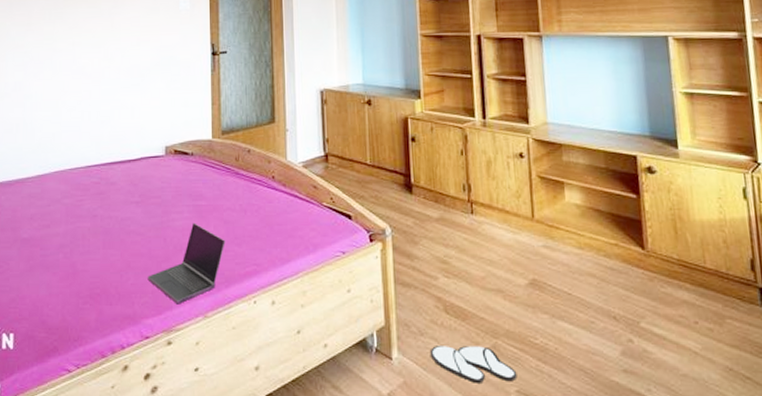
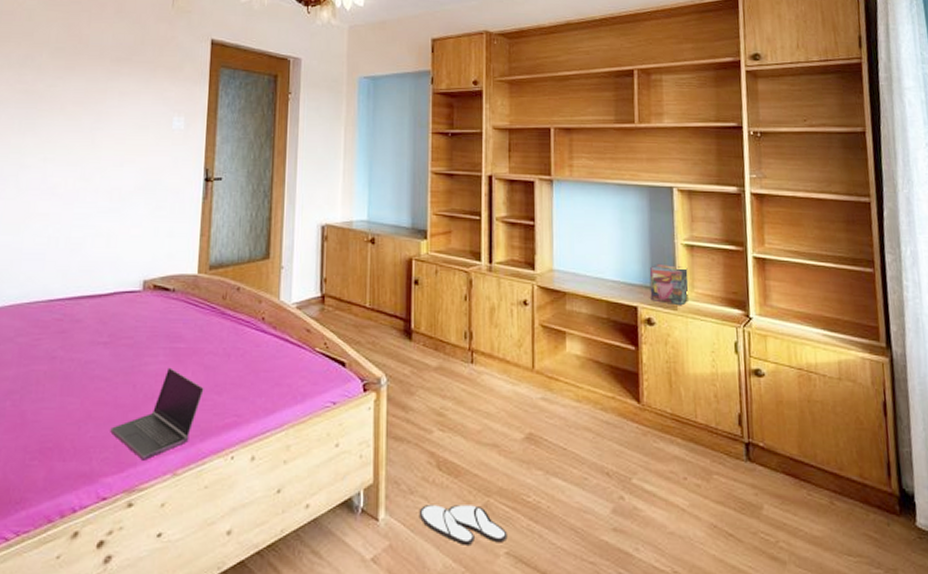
decorative box: none [647,112,692,154] -> present [649,263,690,306]

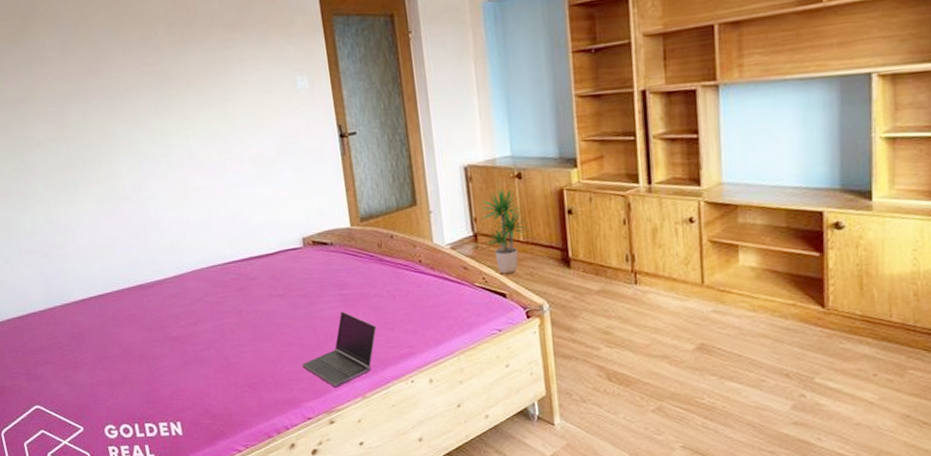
potted plant: none [329,249,378,341] -> present [479,186,531,274]
slippers: present [420,505,508,545] -> none [594,409,683,442]
decorative box: present [649,263,690,306] -> none [838,162,888,206]

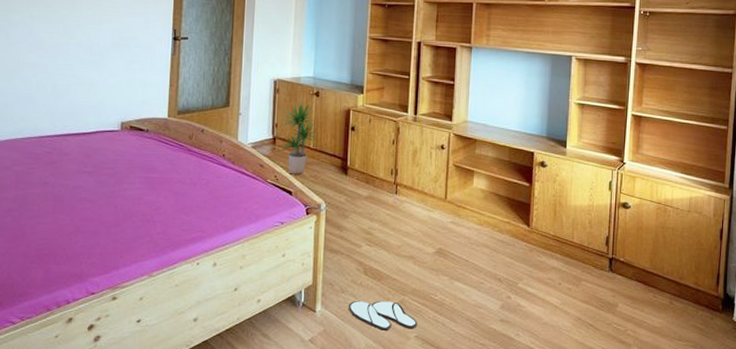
laptop computer: present [302,311,377,388] -> none [96,193,174,265]
slippers: none [594,409,683,442] -> present [349,301,418,331]

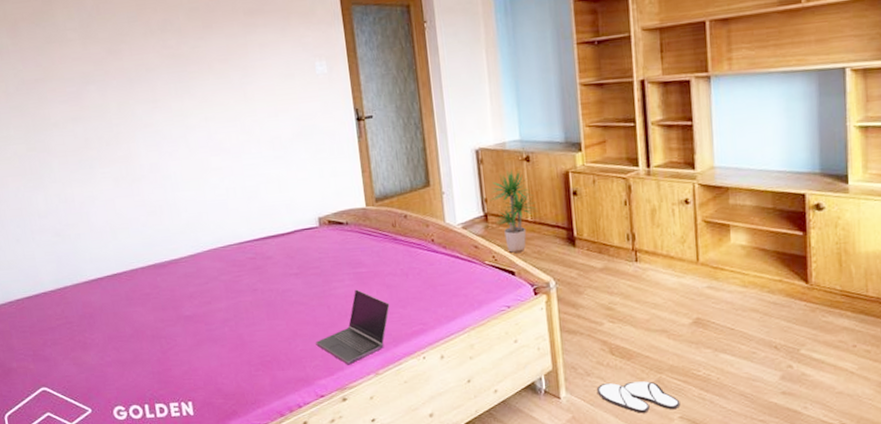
laptop computer: none [96,193,174,265] -> present [316,289,390,365]

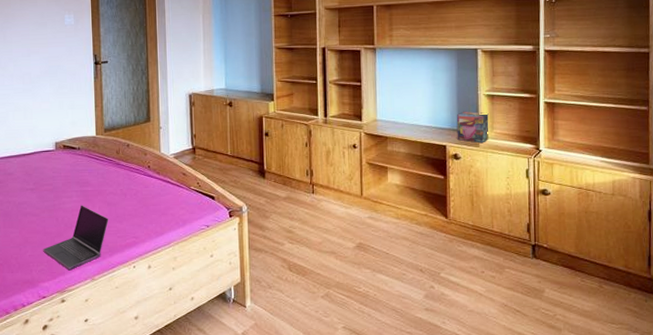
potted plant: present [490,169,539,253] -> none [198,111,237,181]
slippers: present [597,381,681,413] -> none [277,295,344,322]
decorative box: none [818,148,862,189] -> present [456,111,490,144]

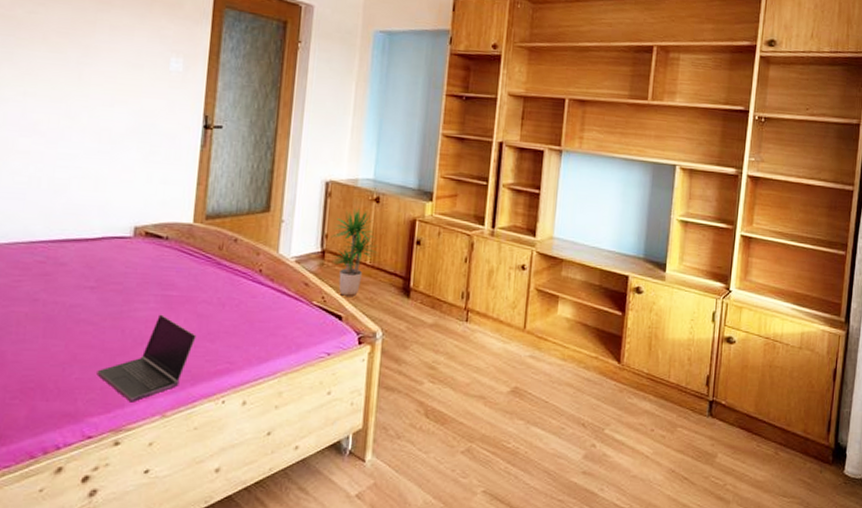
potted plant: none [198,111,237,181] -> present [331,207,379,296]
decorative box: present [456,111,490,144] -> none [642,236,680,277]

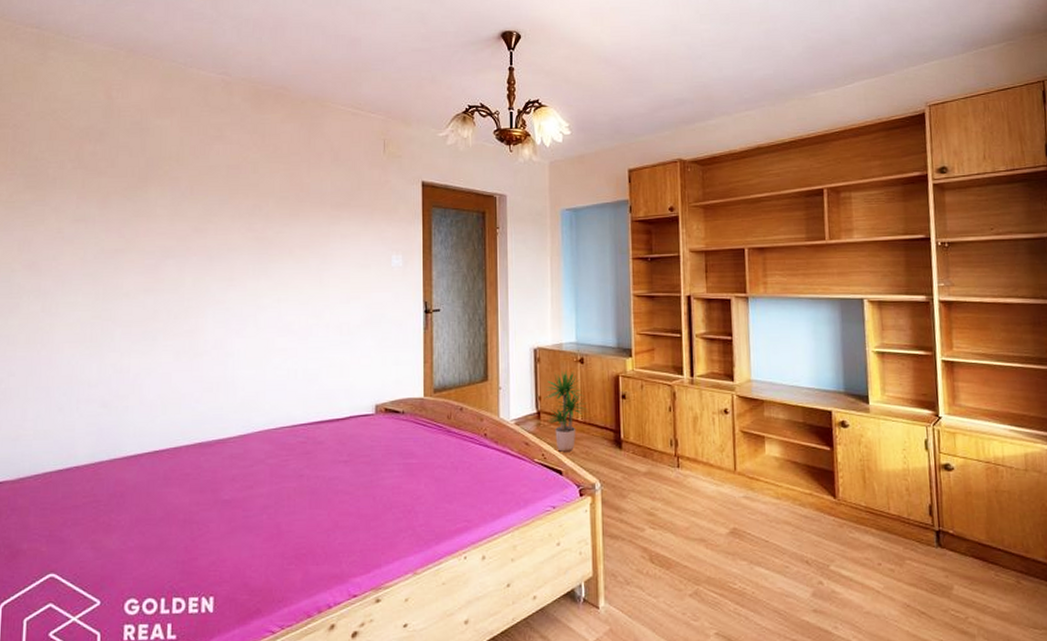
laptop computer: present [96,314,196,402] -> none [356,481,436,562]

